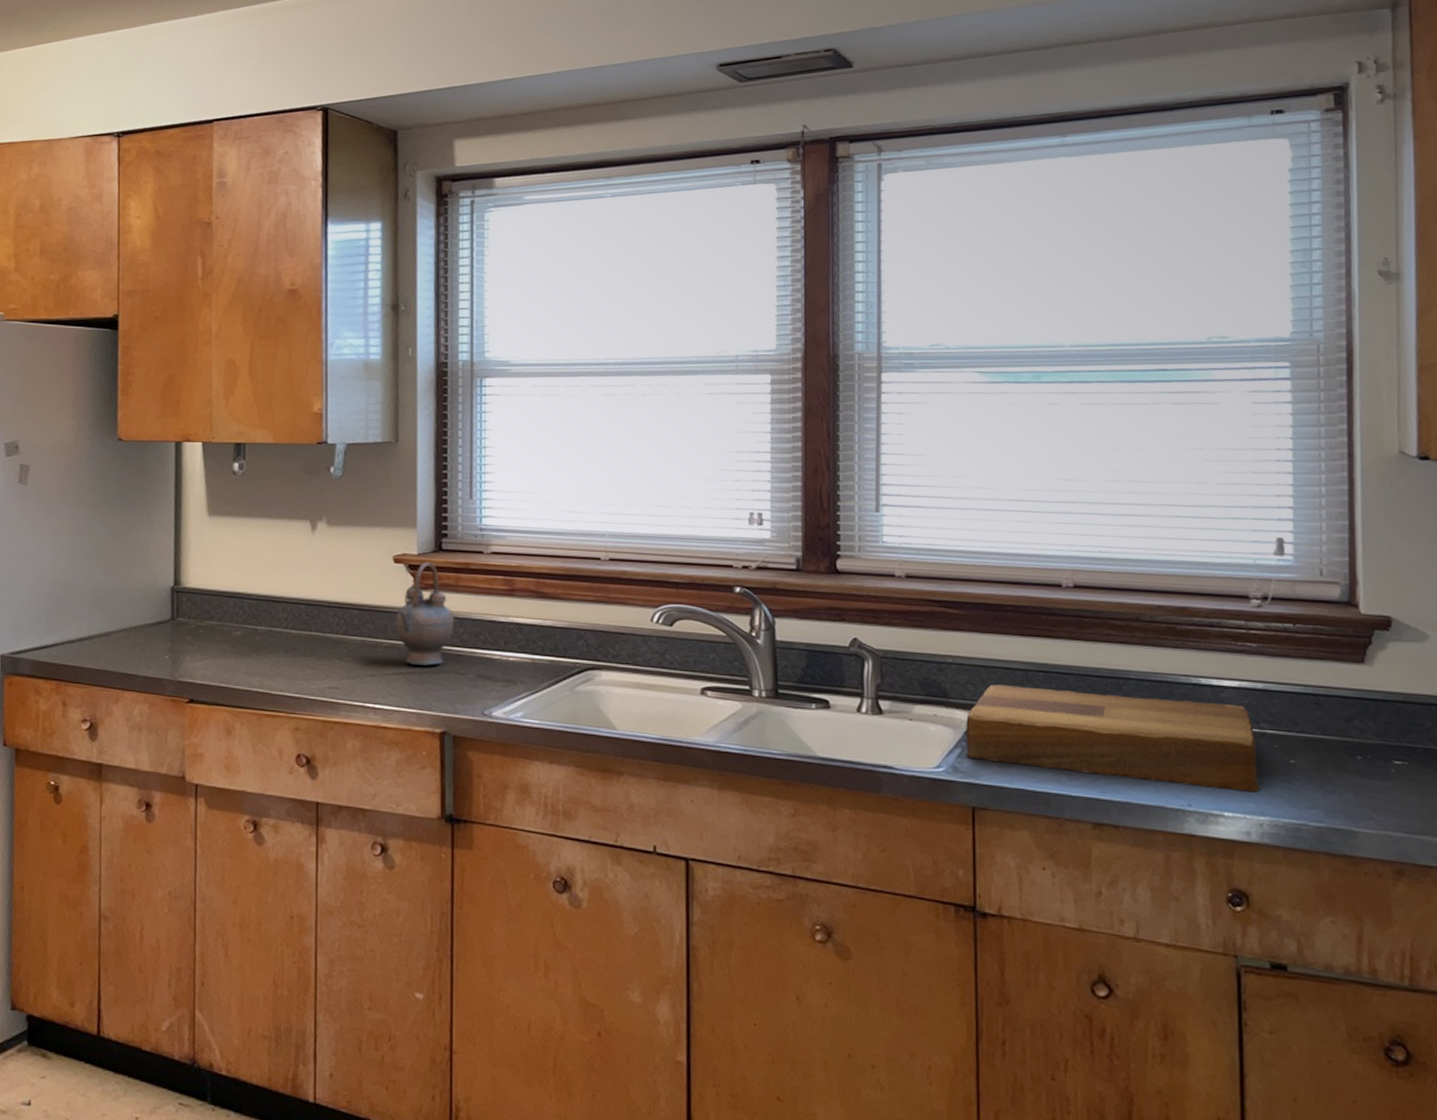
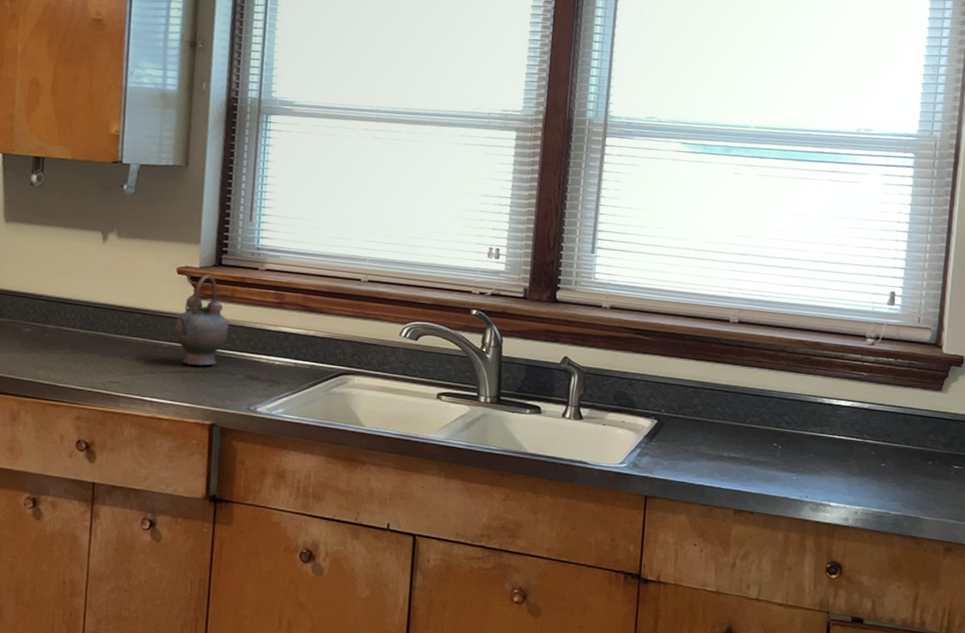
cutting board: present [966,684,1260,792] -> none [644,398,859,488]

